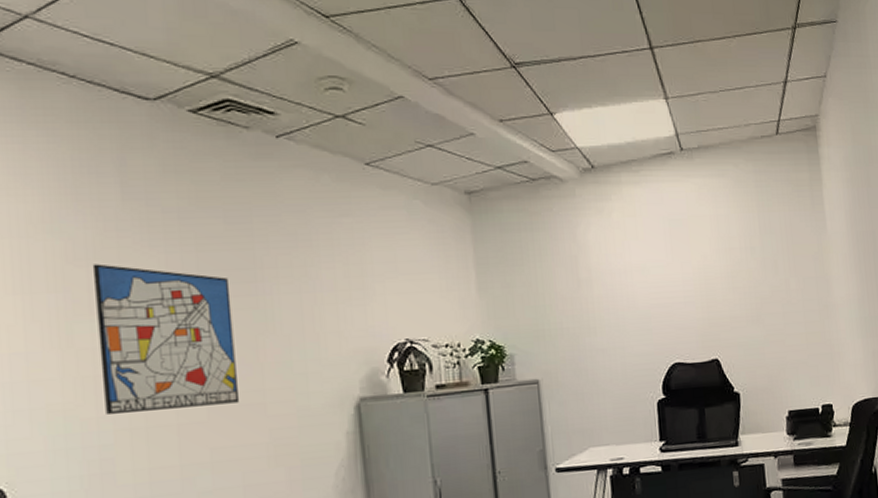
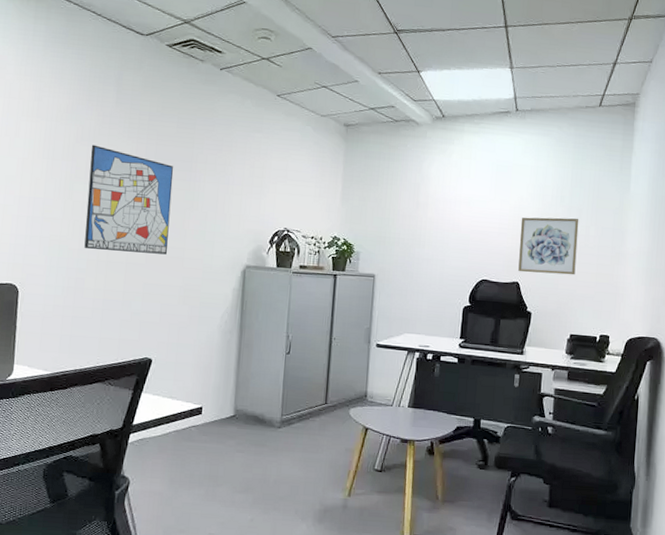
wall art: none [708,270,782,347] -> present [518,217,579,275]

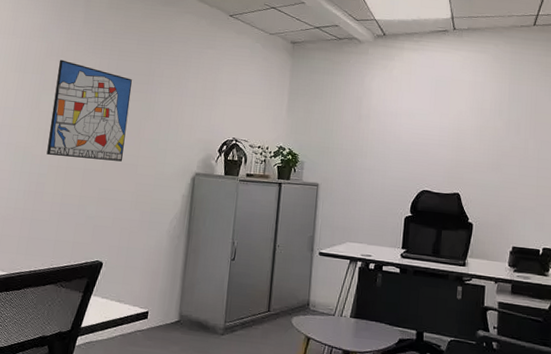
wall art: present [518,217,579,275] -> none [459,130,518,188]

